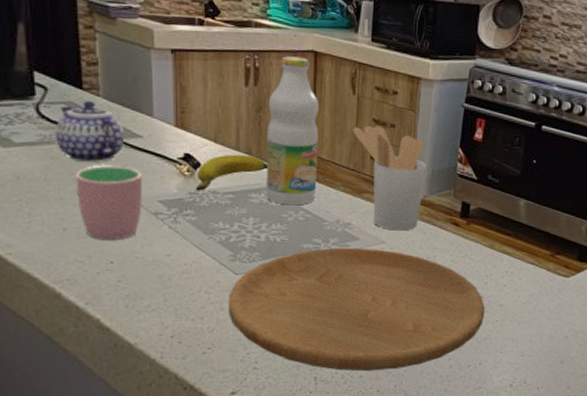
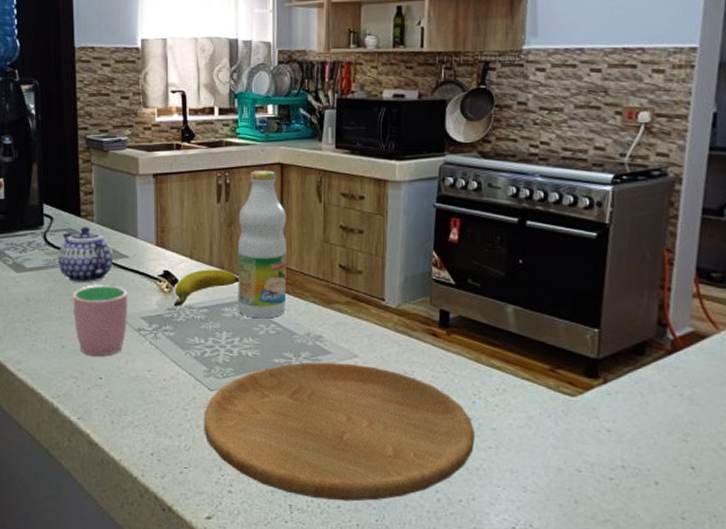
utensil holder: present [353,125,426,231] -> none [320,232,399,343]

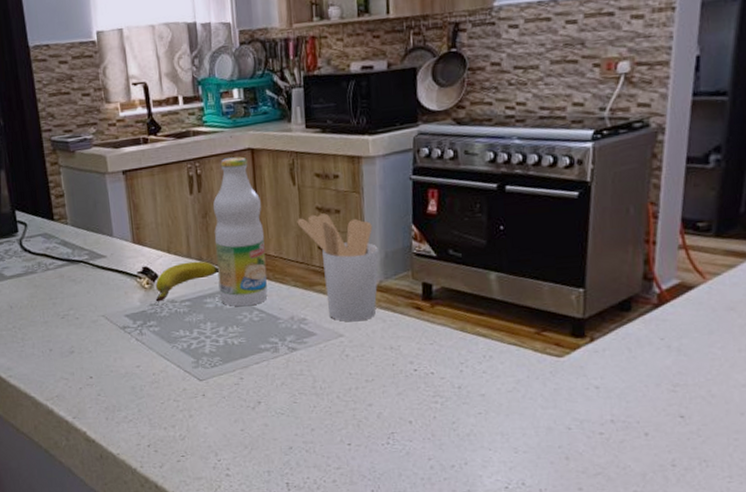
teapot: present [58,227,114,284] -> none [36,230,92,288]
cup: present [72,285,127,357] -> none [55,286,112,357]
cutting board: present [204,363,475,501] -> none [195,343,464,476]
utensil holder: none [320,232,399,343] -> present [297,213,379,322]

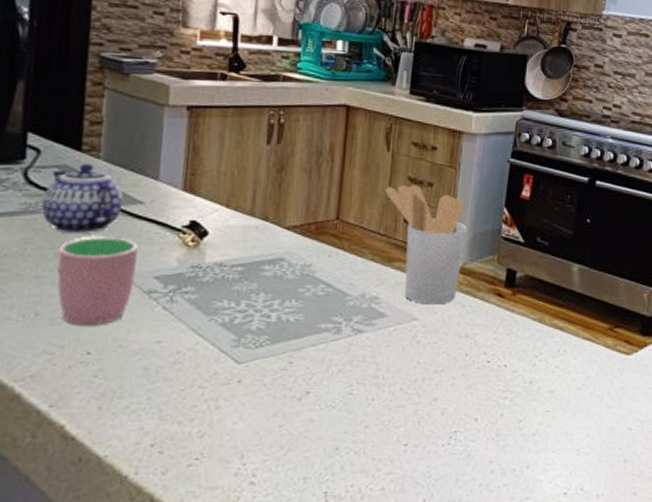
teapot: none [36,230,92,288] -> present [42,164,124,235]
cup: none [55,286,112,357] -> present [57,236,138,326]
banana: present [155,261,219,302] -> none [199,220,286,264]
bottle: present [212,157,268,307] -> none [281,111,349,278]

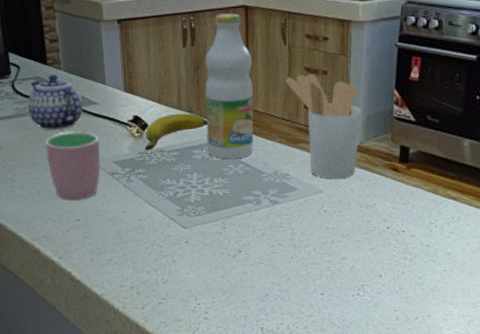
banana: none [199,220,286,264] -> present [144,113,207,151]
bottle: none [281,111,349,278] -> present [205,13,254,159]

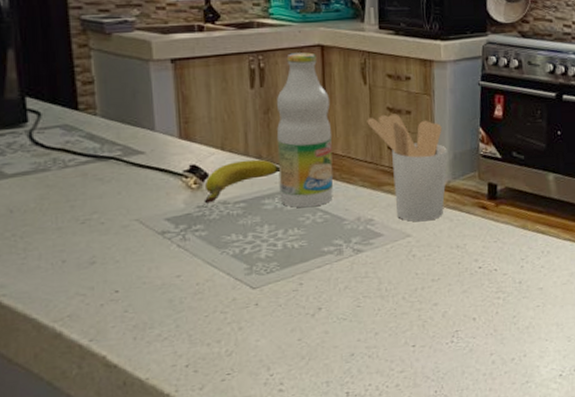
teapot: present [28,75,84,131] -> none [51,122,126,188]
cup: present [45,131,101,200] -> none [73,186,148,268]

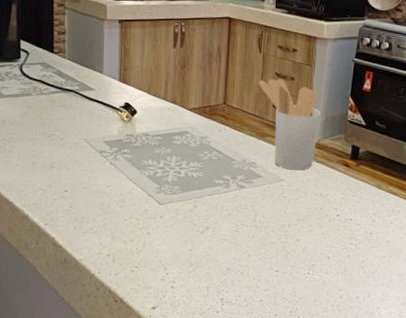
banana: present [204,159,280,204] -> none [132,103,189,134]
bottle: present [276,52,333,208] -> none [186,22,232,147]

